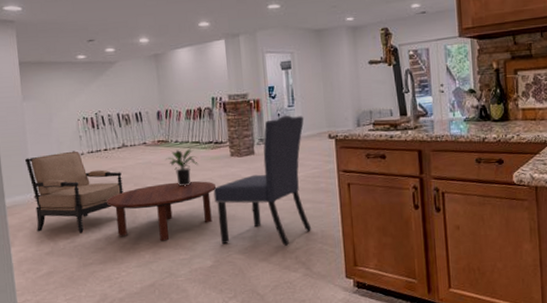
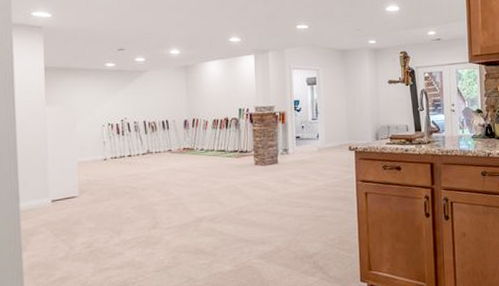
chair: present [24,151,123,233] -> none [43,156,145,238]
coffee table: present [107,180,217,241] -> none [128,187,240,247]
potted plant: present [166,148,199,187] -> none [191,156,223,193]
chair: present [213,115,312,246] -> none [236,128,330,251]

